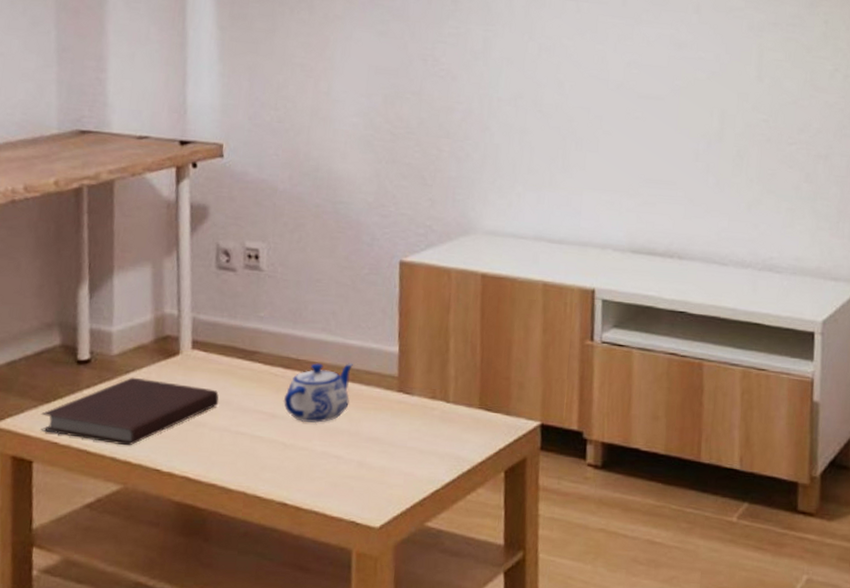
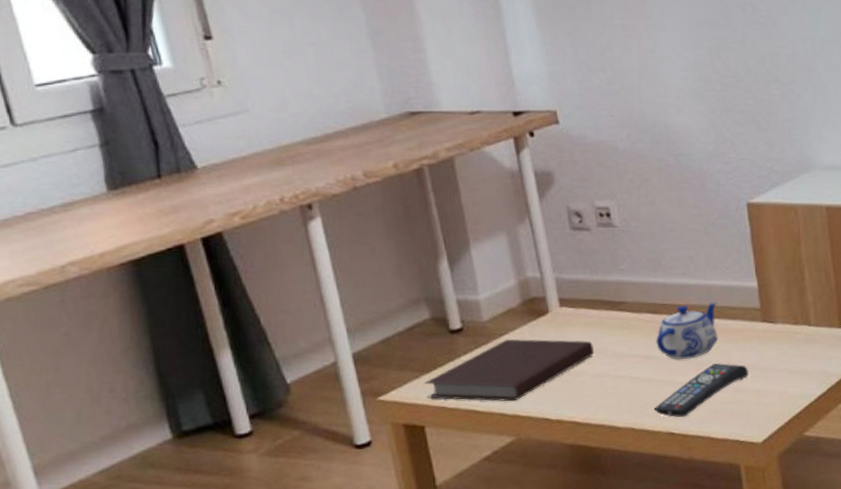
remote control: none [270,432,376,487] -> present [653,363,748,417]

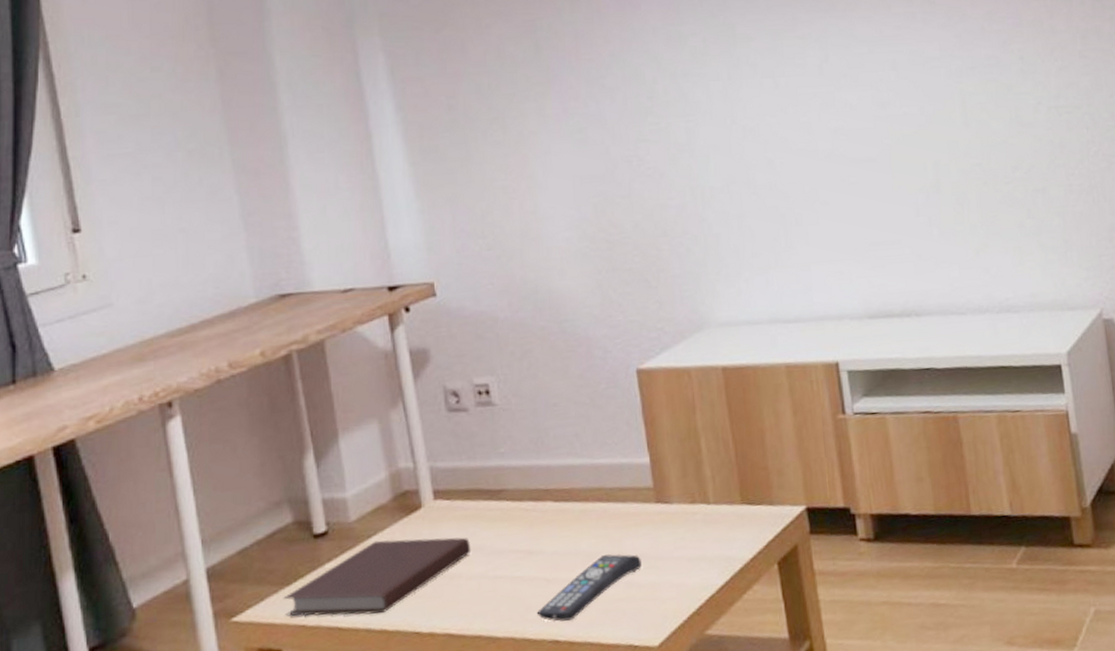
teapot: present [655,301,718,360] -> none [538,482,607,554]

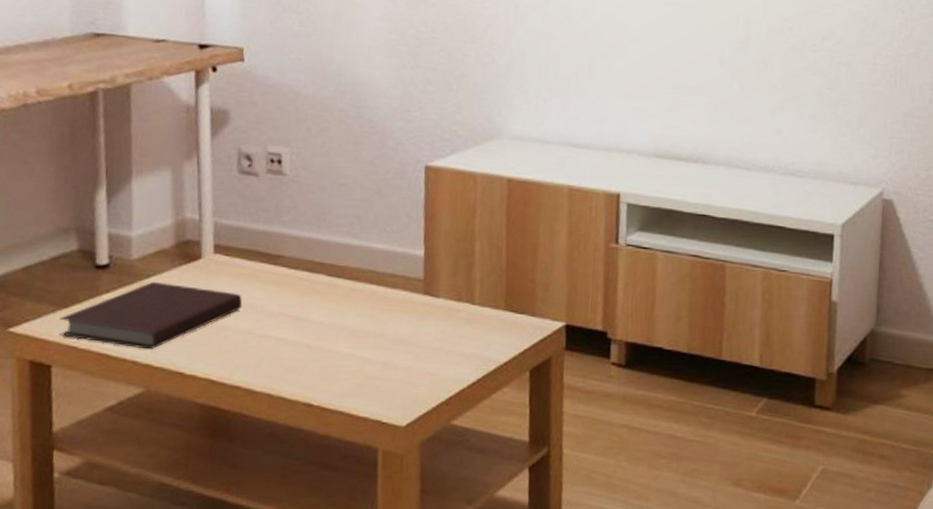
remote control: present [536,554,642,622] -> none [295,334,401,388]

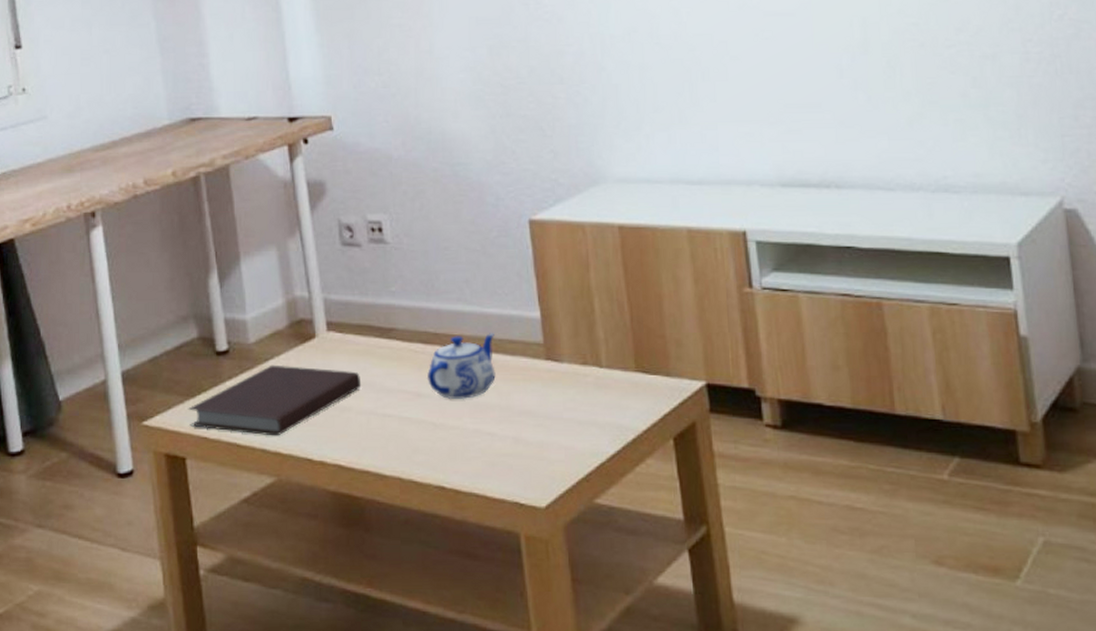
teapot: none [307,265,378,326] -> present [426,332,496,400]

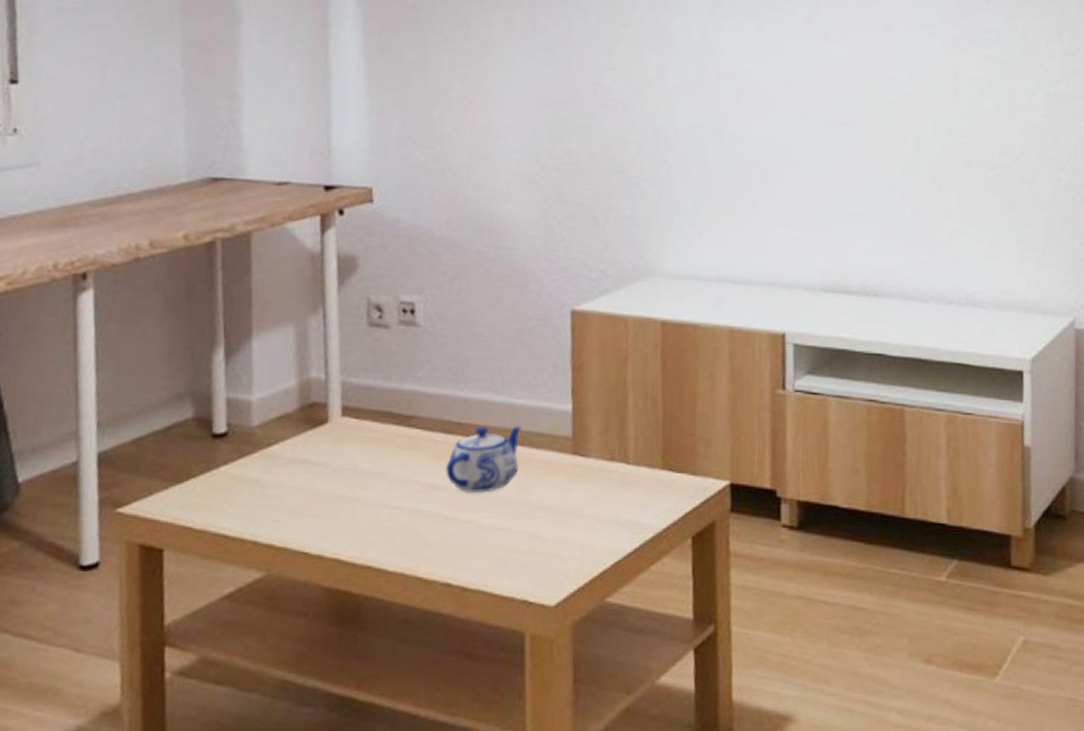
notebook: present [188,364,362,436] -> none [172,450,374,528]

